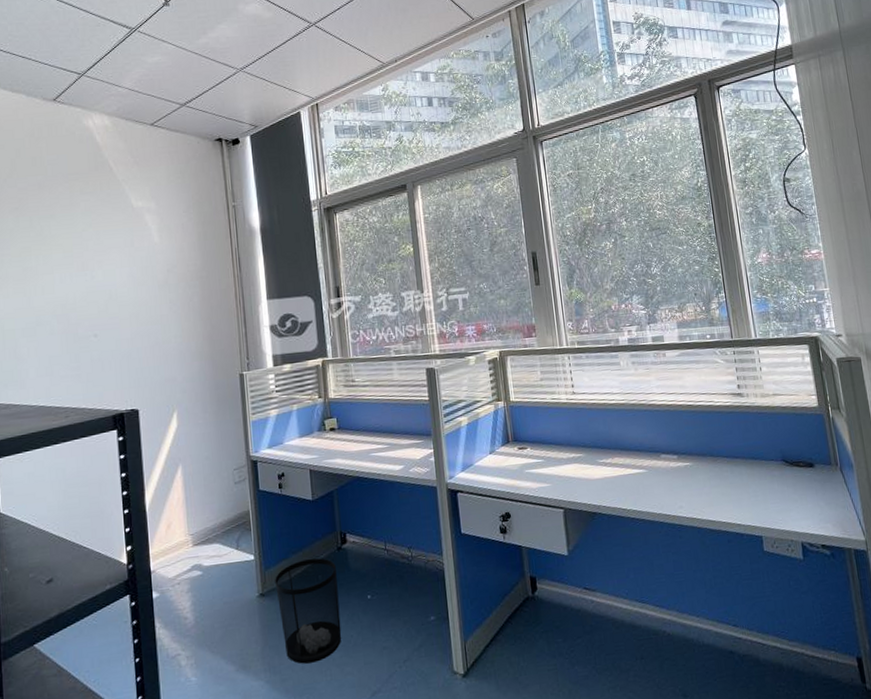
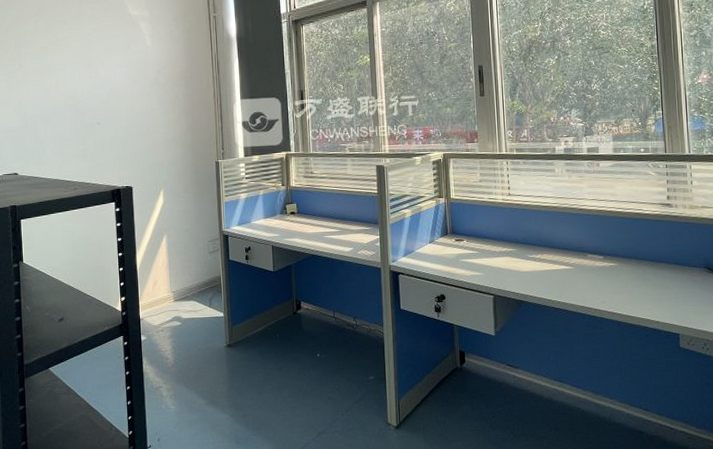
waste bin: present [275,558,342,664] -> none [240,319,294,404]

